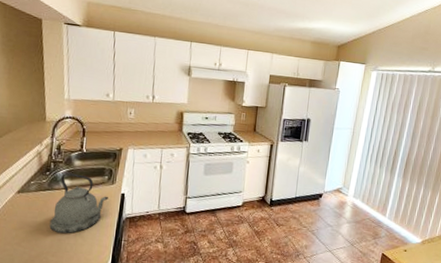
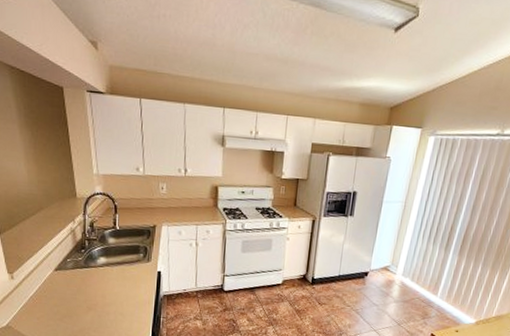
kettle: present [49,173,108,234] -> none [89,250,145,311]

